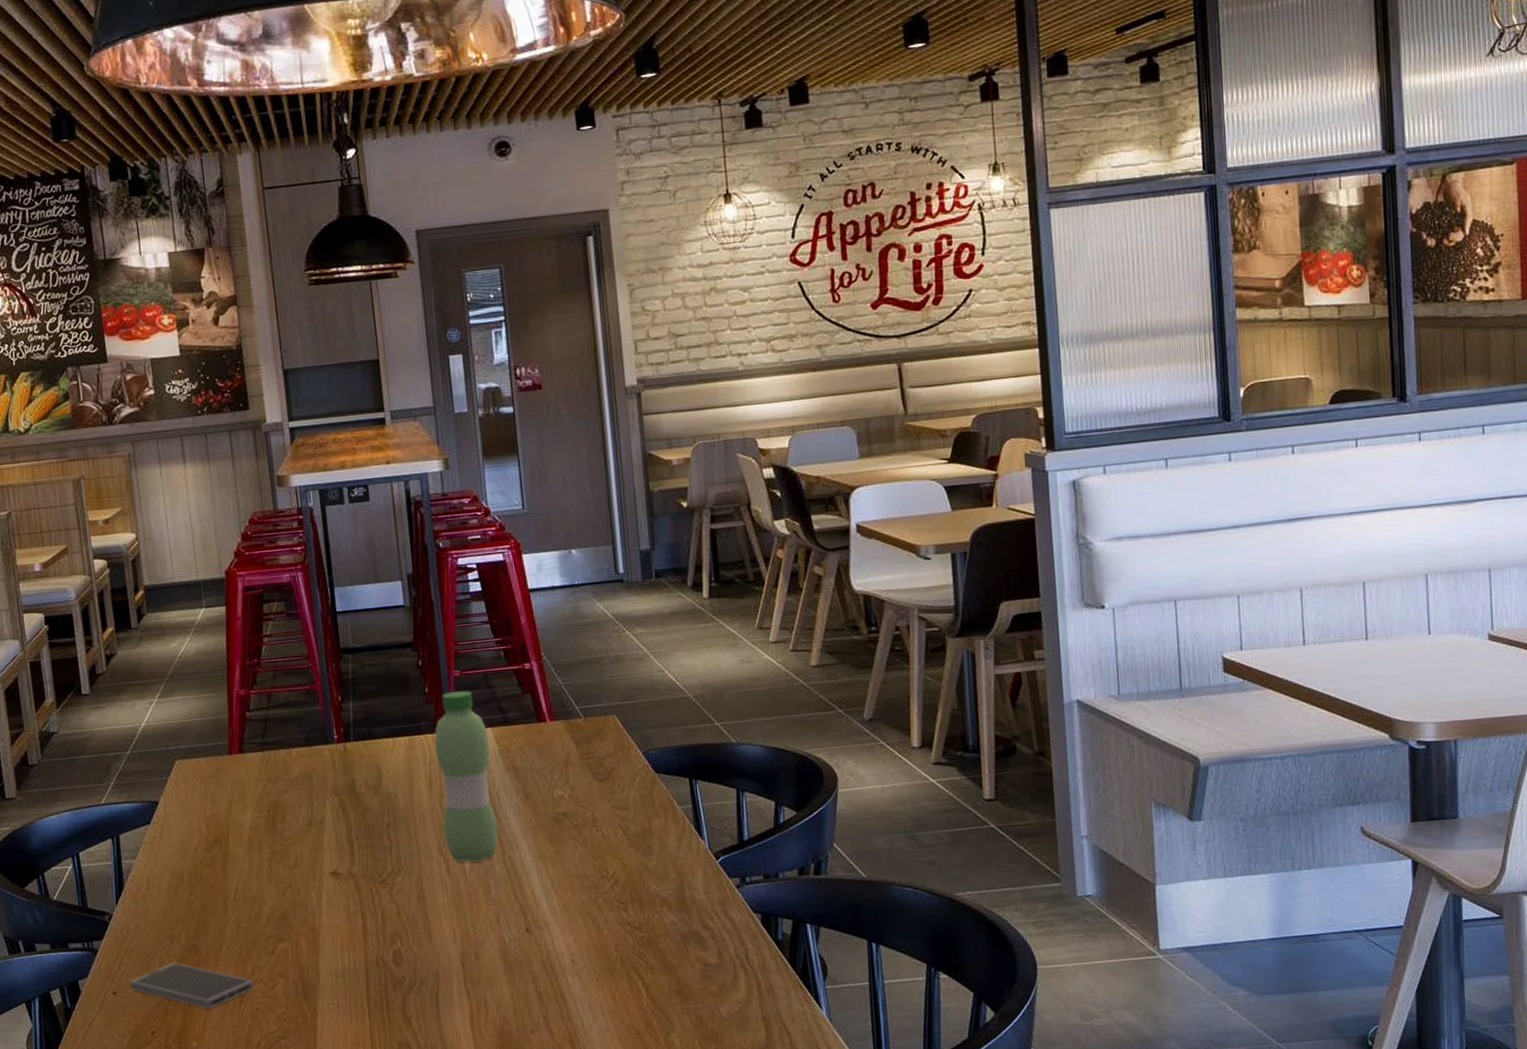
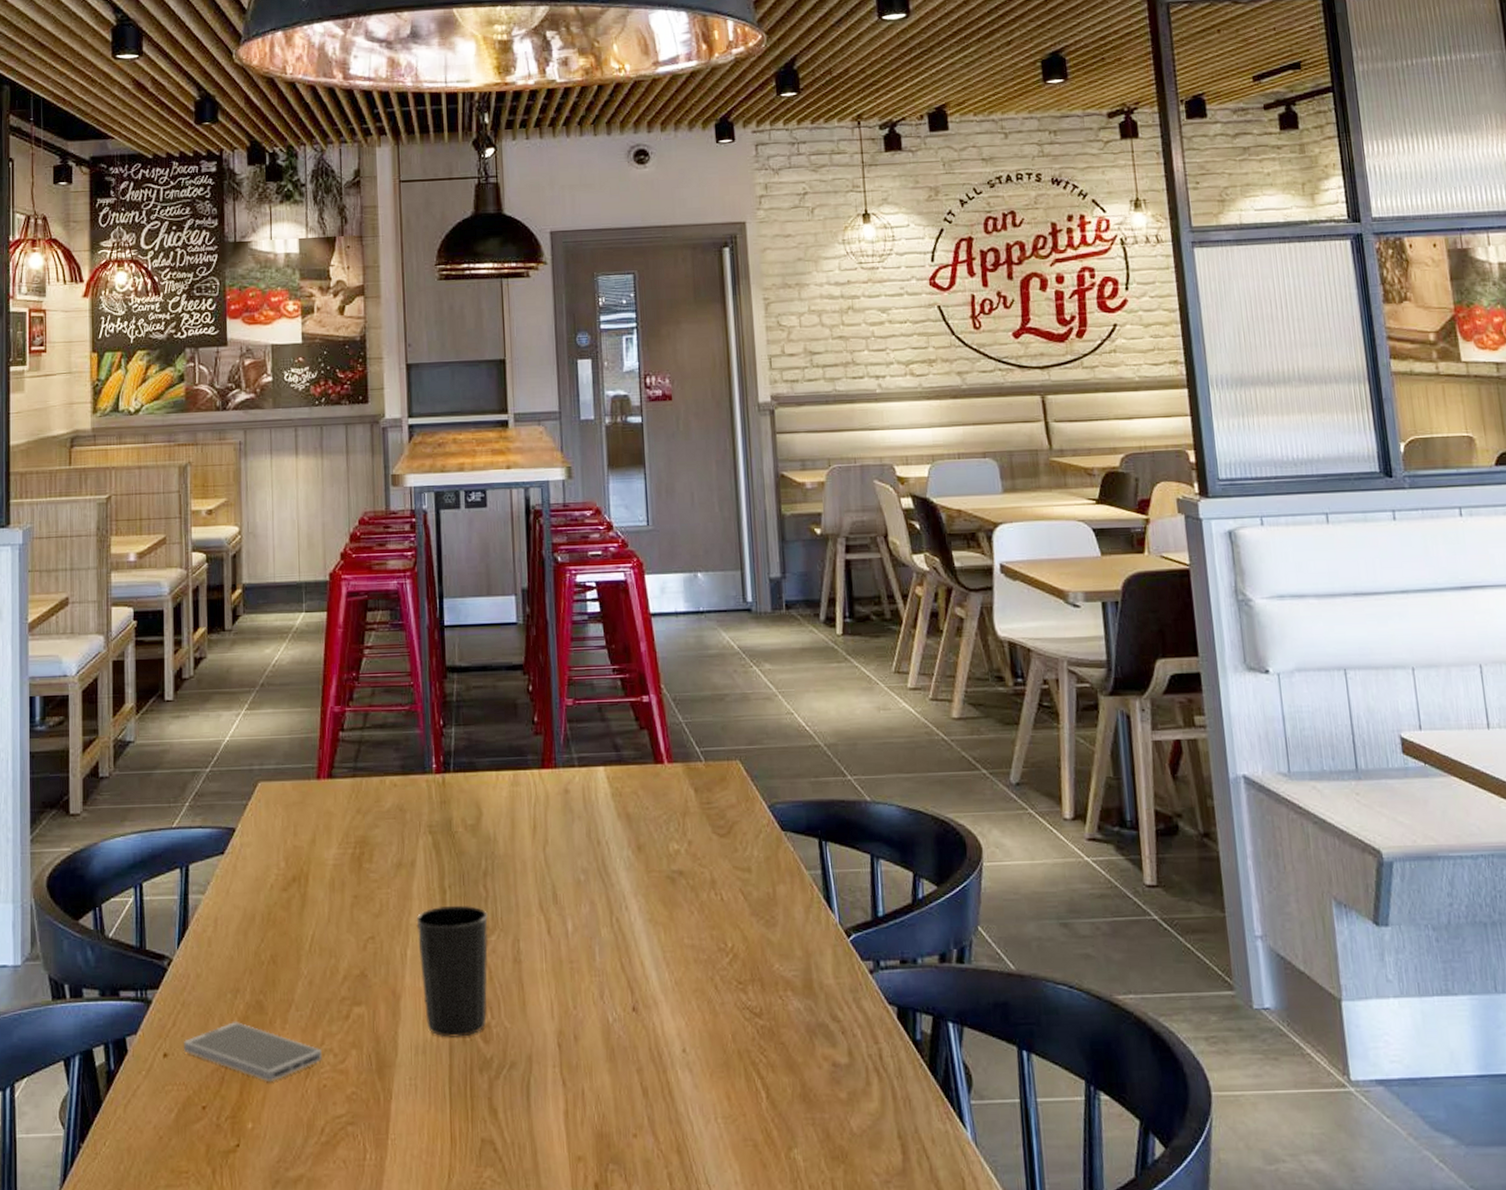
cup: none [328,854,397,964] -> present [416,905,488,1038]
water bottle: present [433,690,499,863] -> none [540,722,607,924]

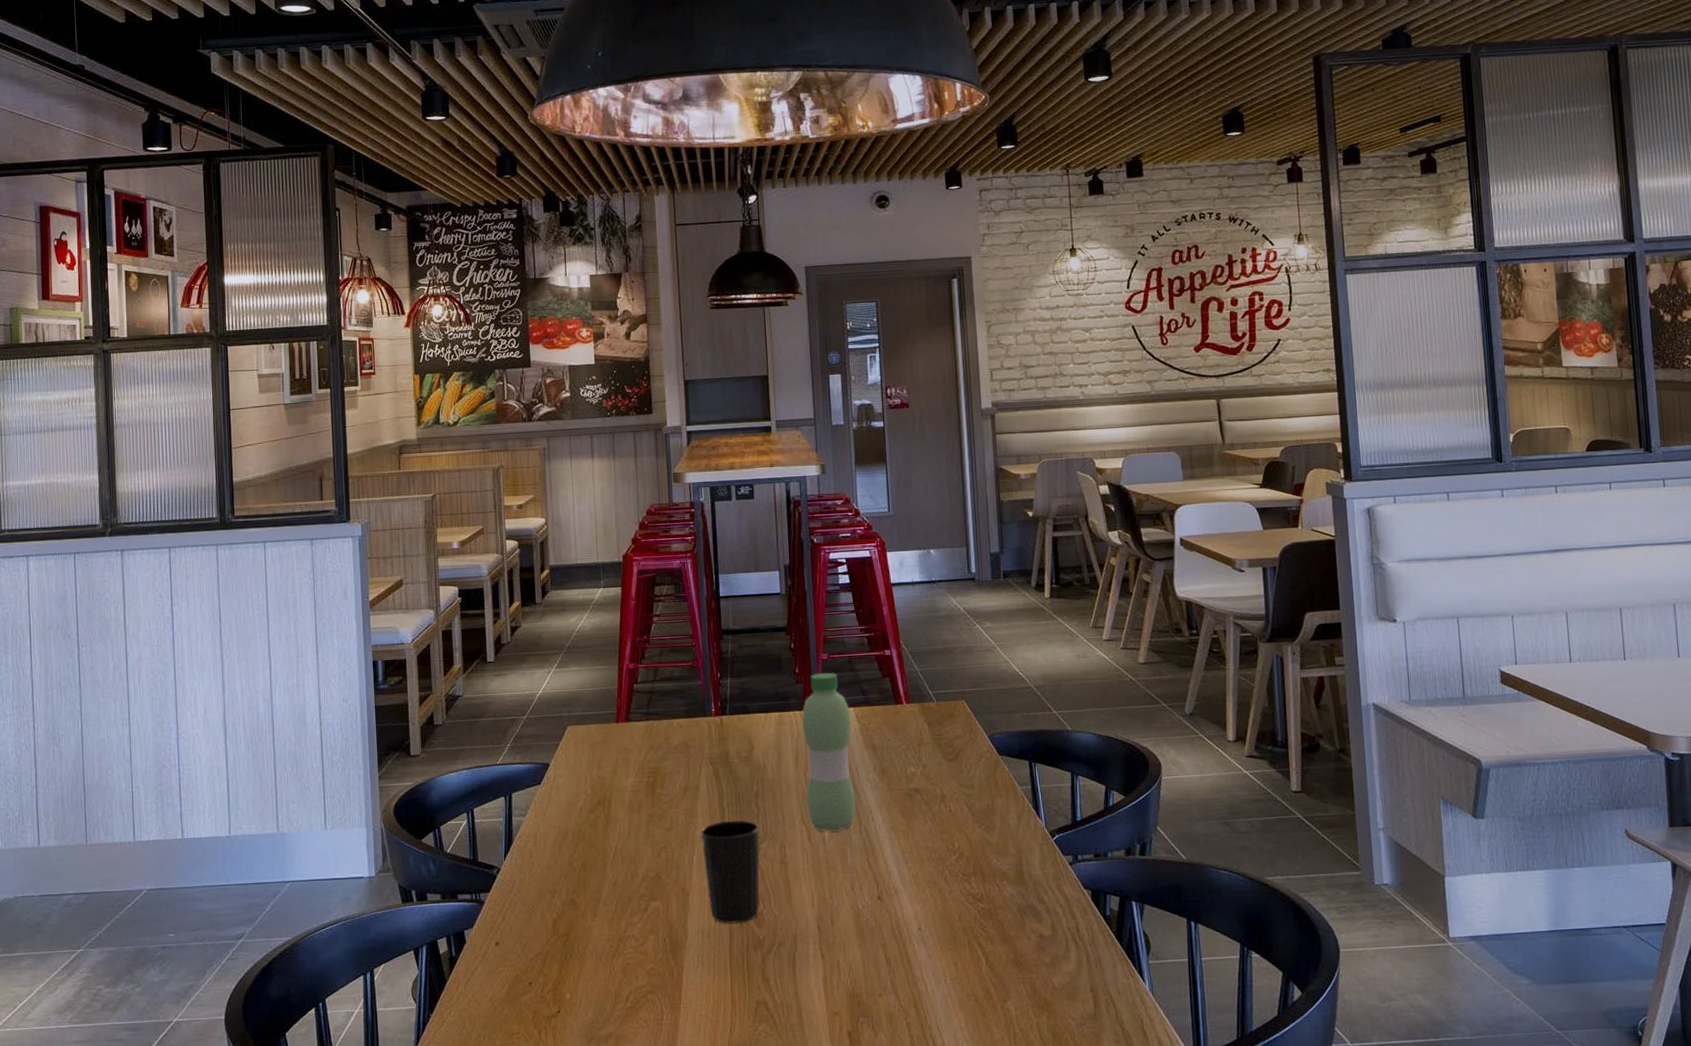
smartphone: present [184,1022,322,1081] -> none [512,916,626,962]
water bottle: none [540,722,607,924] -> present [801,672,857,832]

